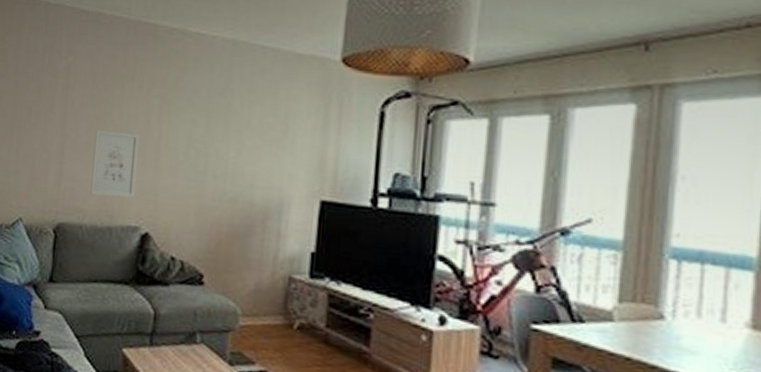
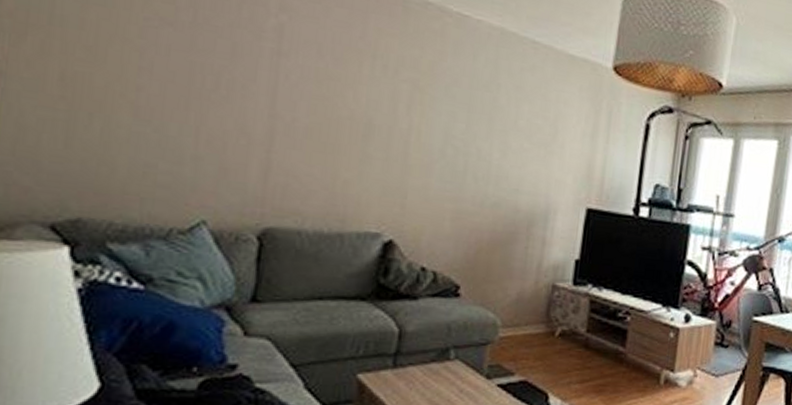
wall art: present [90,129,140,198] -> none [313,112,383,199]

